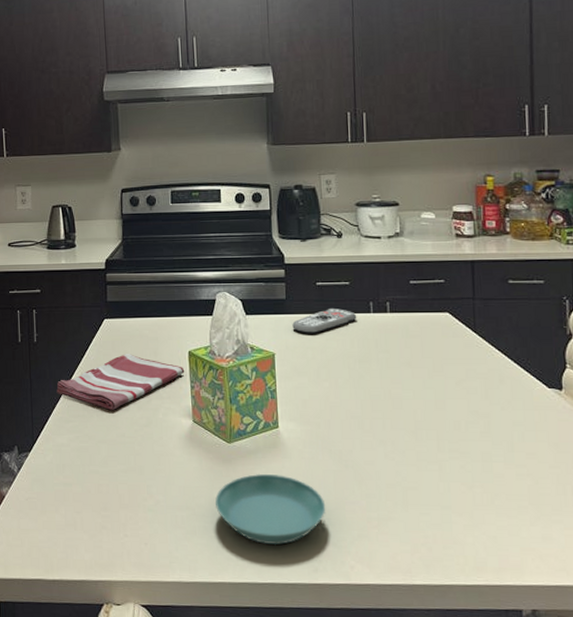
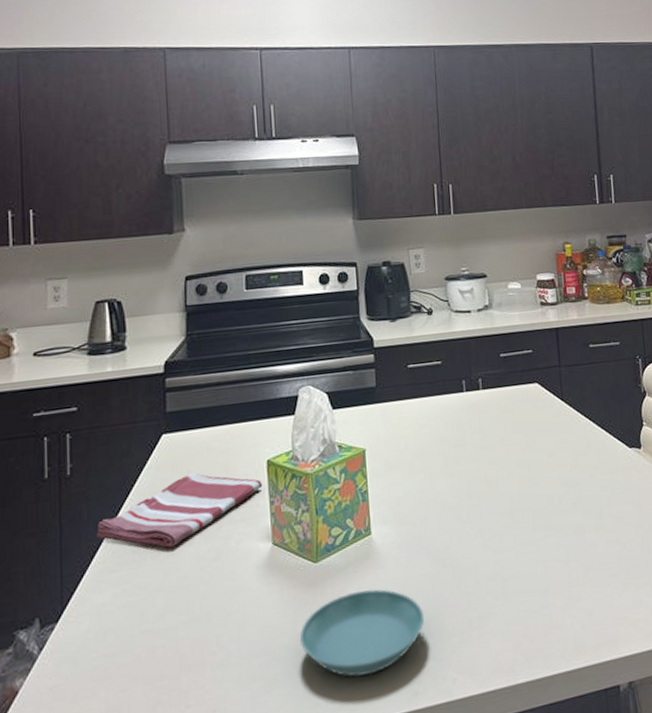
remote control: present [292,307,357,334] -> none [383,390,450,423]

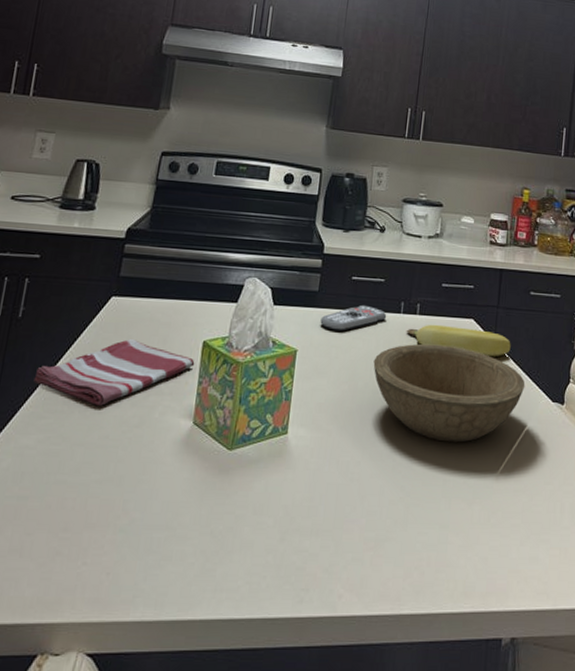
saucer: present [300,589,425,677] -> none [201,486,324,573]
remote control: none [383,390,450,423] -> present [320,304,387,332]
bowl: none [445,413,600,510] -> present [373,343,525,443]
banana: none [472,392,580,419] -> present [406,324,511,357]

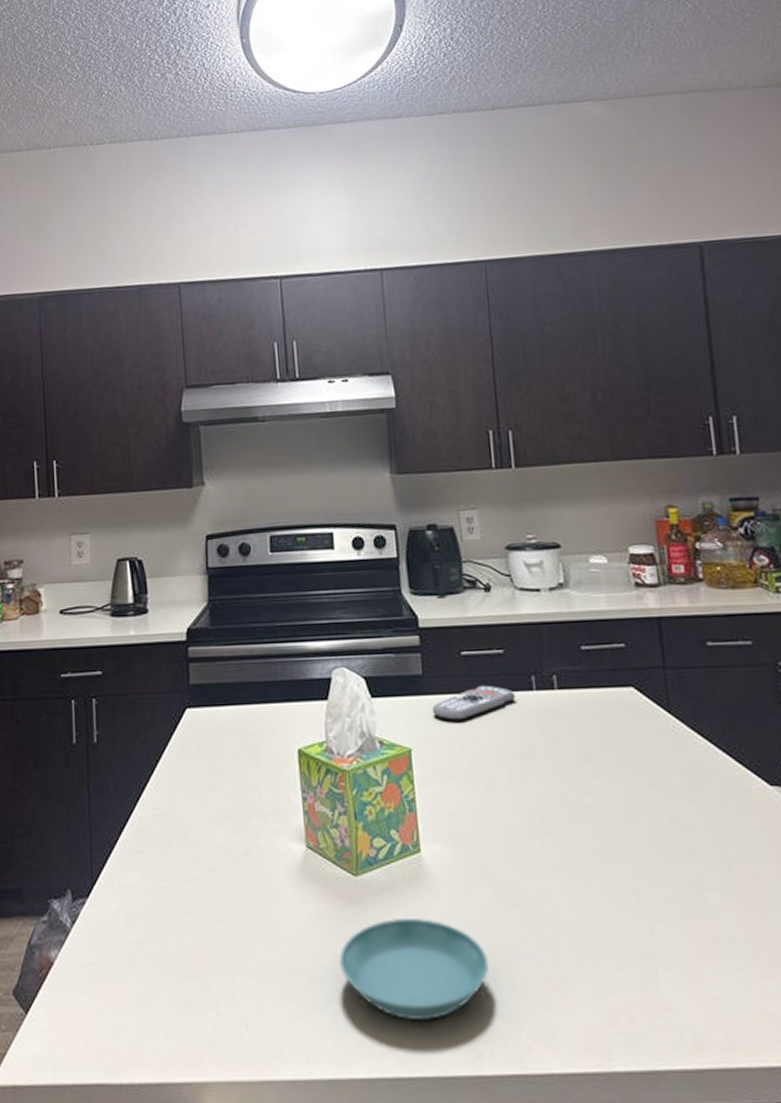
dish towel: present [33,339,195,406] -> none [123,755,294,834]
saucer: none [201,486,324,573] -> present [340,917,490,1022]
bowl: present [373,343,525,443] -> none [510,724,726,849]
banana: present [406,324,511,357] -> none [545,699,694,734]

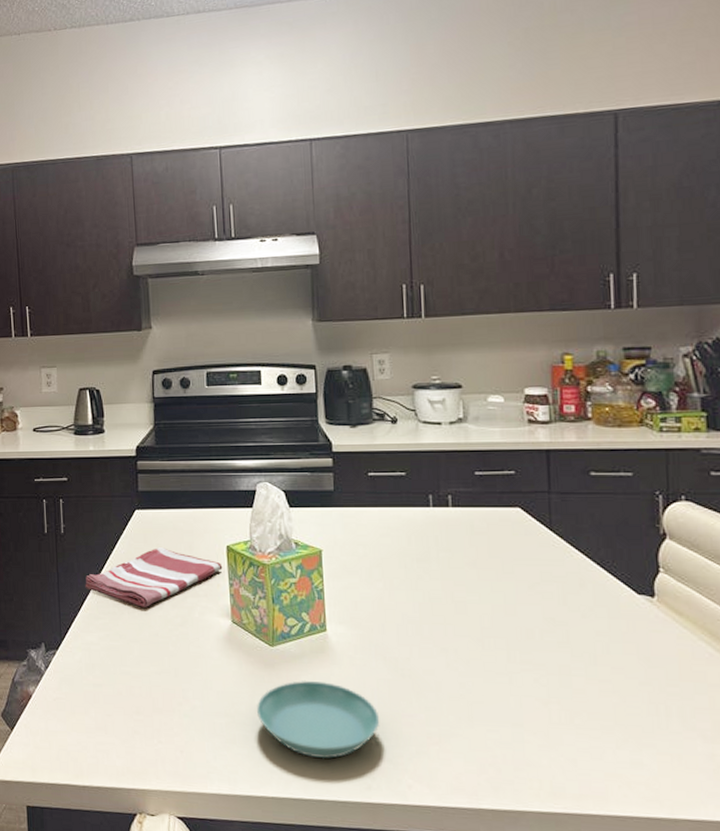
dish towel: none [123,755,294,834] -> present [85,547,223,607]
remote control: present [432,684,516,722] -> none [341,500,415,529]

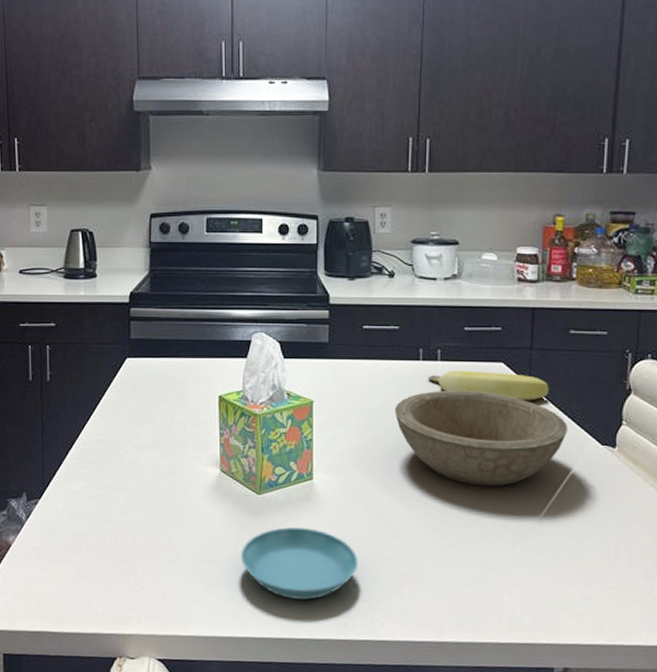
dish towel: present [85,547,223,607] -> none [71,396,214,457]
bowl: none [407,537,599,640] -> present [394,390,568,487]
banana: none [439,516,573,548] -> present [427,370,549,401]

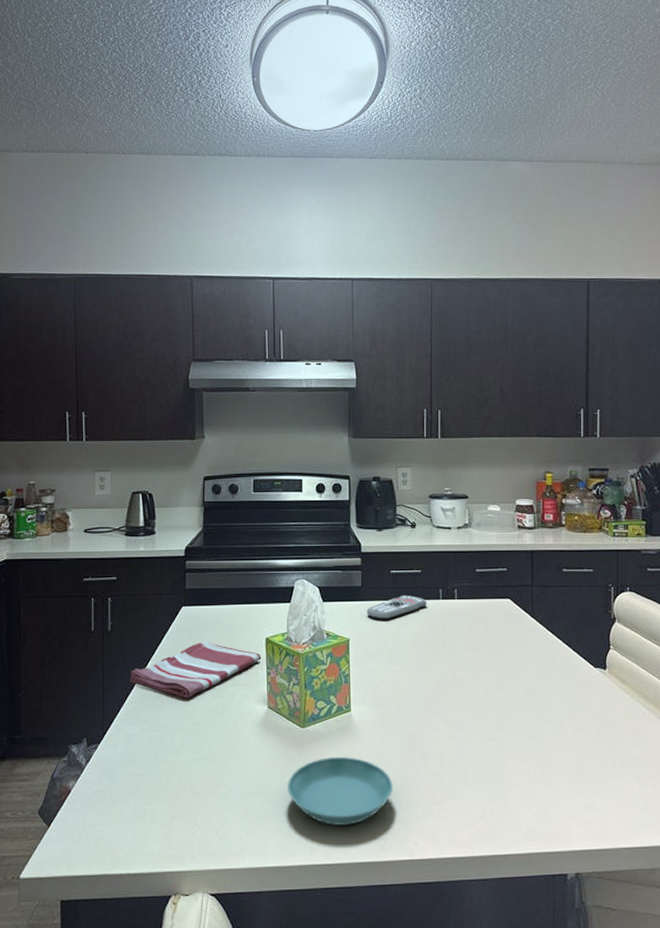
dish towel: none [71,396,214,457] -> present [130,641,262,698]
remote control: none [334,353,405,381] -> present [367,594,427,620]
bowl: present [394,390,568,487] -> none [420,624,567,710]
banana: present [427,370,549,401] -> none [447,606,549,632]

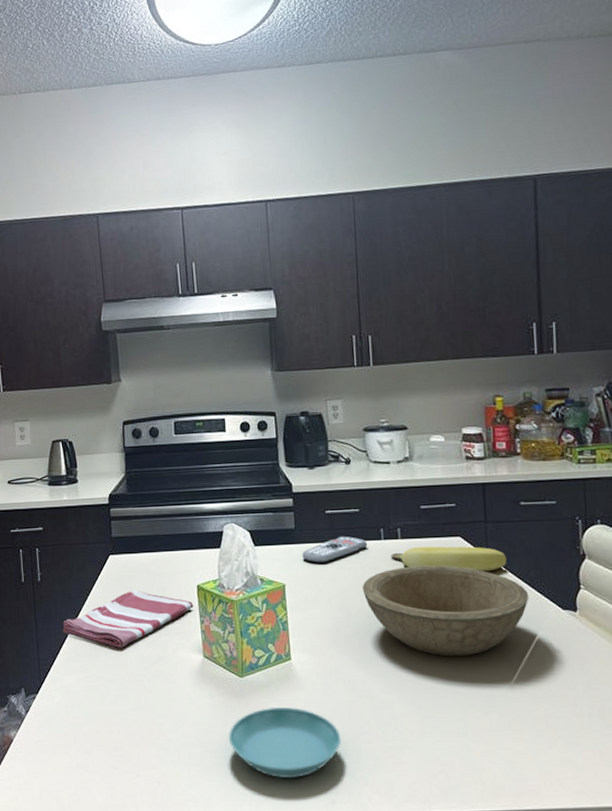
bowl: none [420,624,567,710] -> present [362,565,530,657]
banana: none [447,606,549,632] -> present [390,546,507,572]

